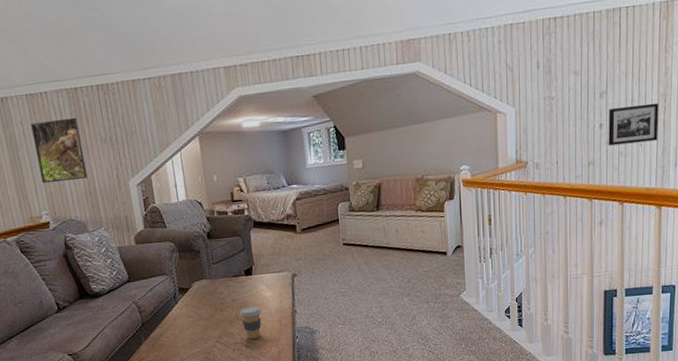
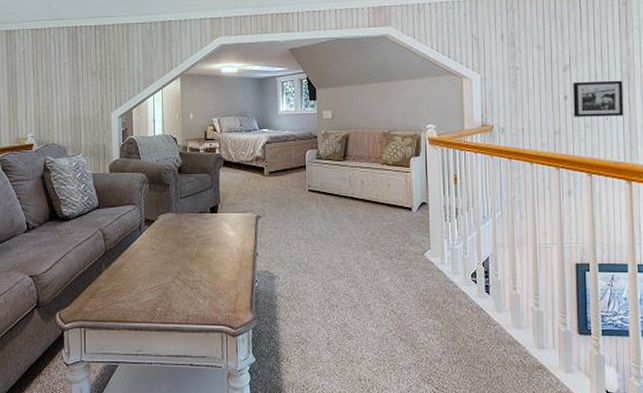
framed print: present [31,117,88,184] -> none [32,52,75,109]
coffee cup: present [240,306,262,339] -> none [202,244,223,278]

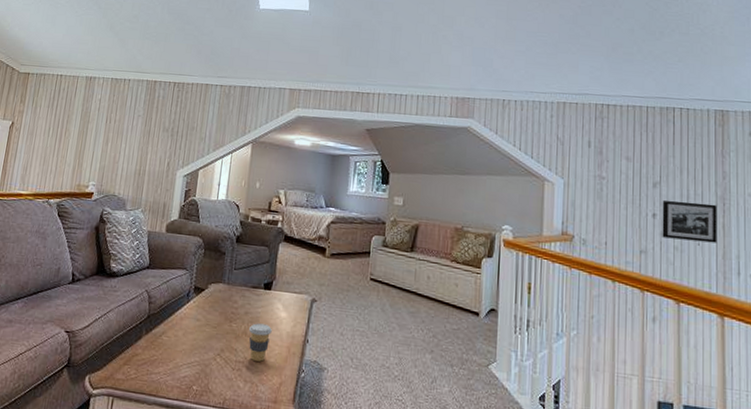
coffee cup: none [202,244,223,278] -> present [249,323,272,362]

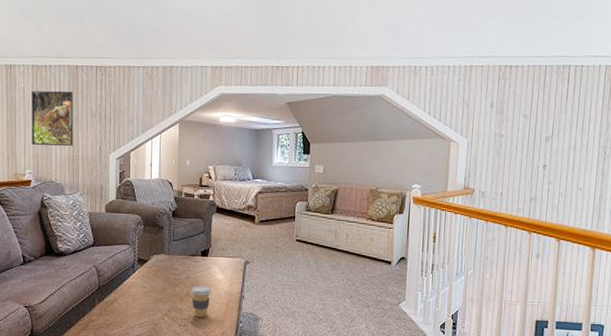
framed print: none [100,103,149,160] -> present [31,90,74,146]
picture frame: present [662,200,717,243] -> none [550,152,599,187]

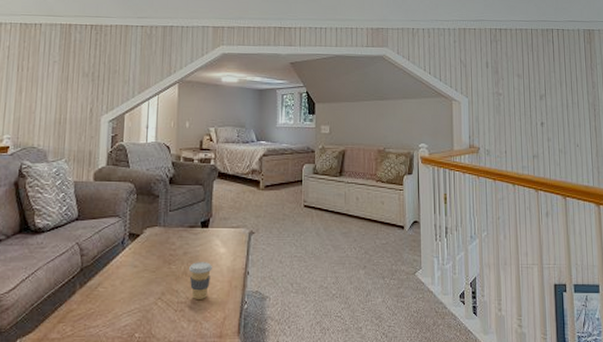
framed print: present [31,90,74,146] -> none [13,49,65,108]

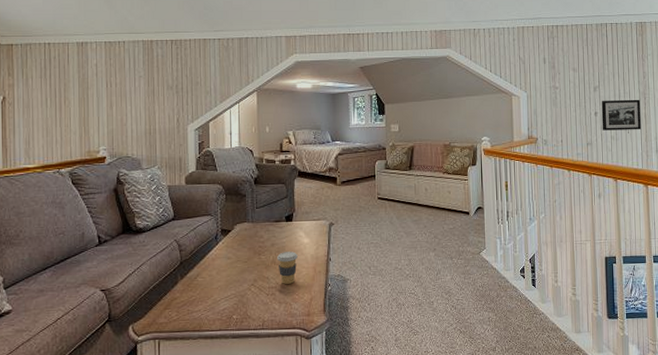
picture frame: none [548,110,592,144] -> present [601,99,642,131]

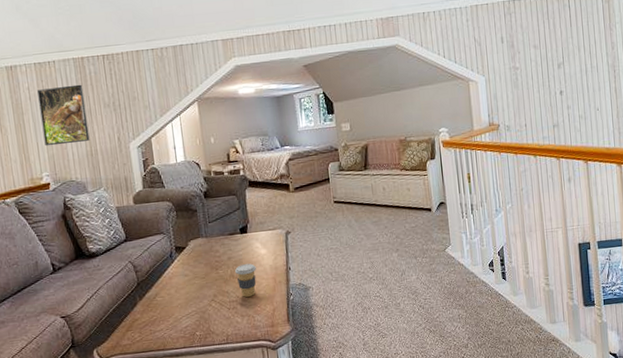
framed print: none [105,65,150,121] -> present [37,84,90,146]
picture frame: present [601,99,642,131] -> none [566,73,612,110]

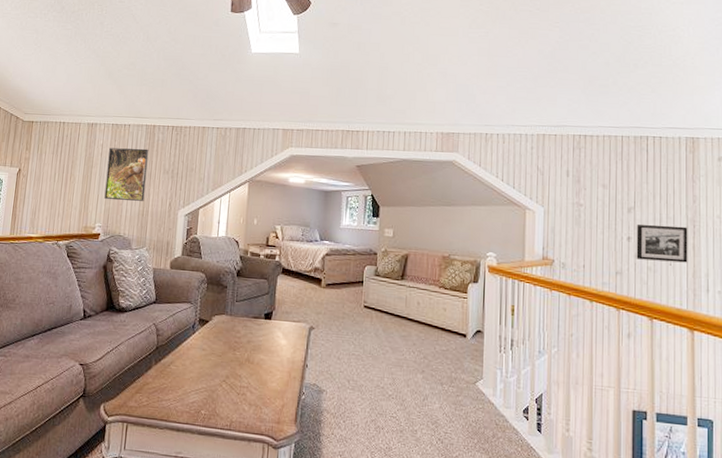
coffee cup: present [235,263,256,297] -> none [252,351,273,386]
picture frame: none [566,73,612,110] -> present [636,224,688,263]

